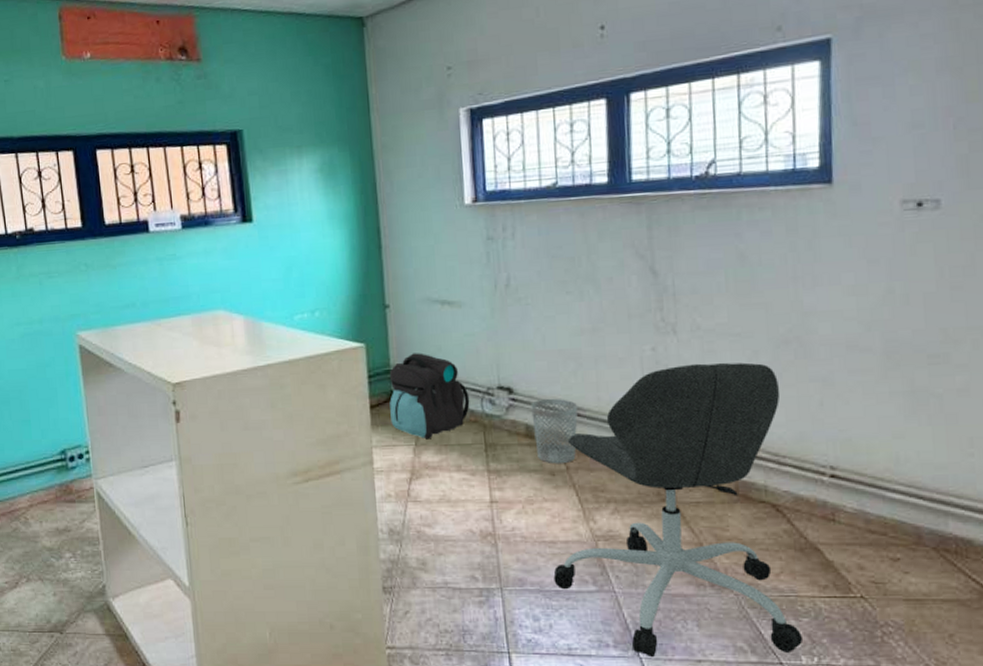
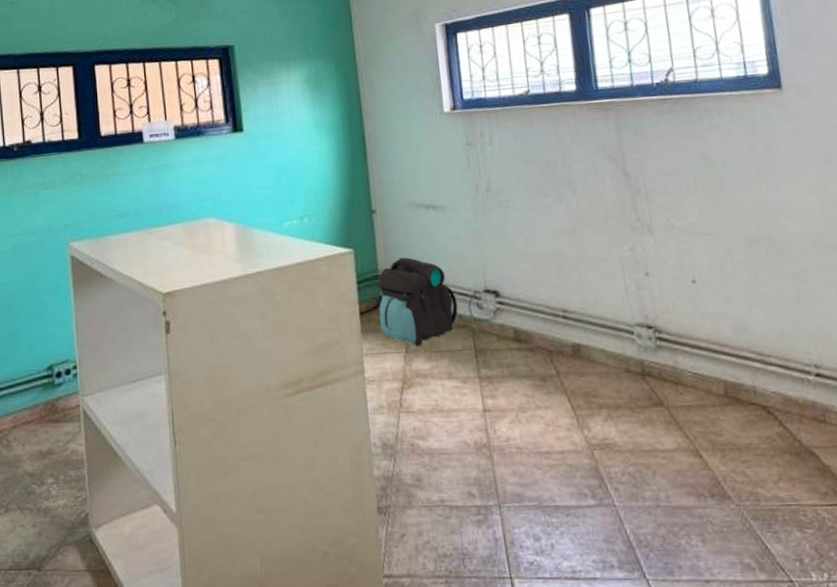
wastebasket: present [531,398,578,464] -> none [517,300,565,369]
office chair: present [553,362,804,658] -> none [551,261,811,579]

